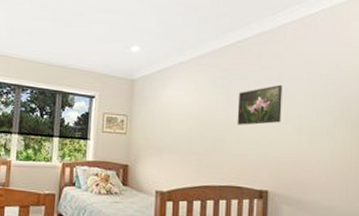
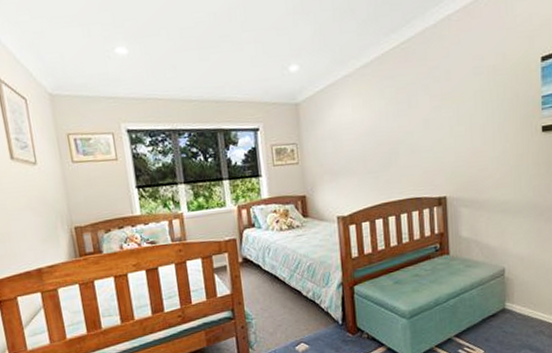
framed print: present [237,84,283,125] -> none [408,84,453,135]

